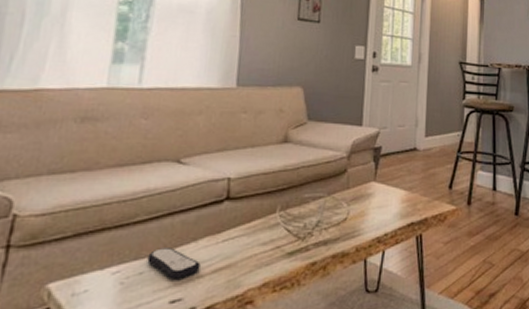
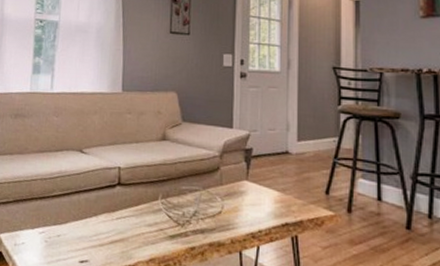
remote control: present [147,248,201,280] -> none [62,218,101,245]

